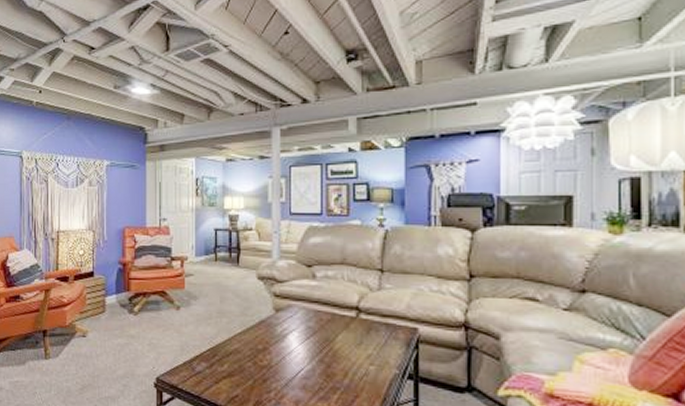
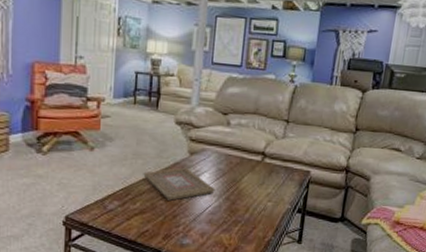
picture frame: none [229,325,307,363] -> present [143,167,216,201]

